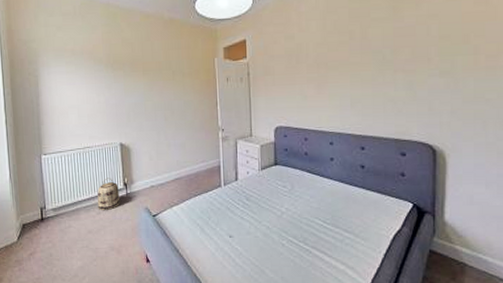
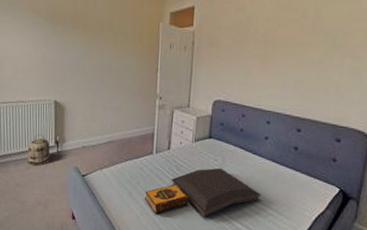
hardback book: none [218,216,263,247] -> present [145,184,190,213]
serving tray: none [242,194,335,247] -> present [171,168,262,218]

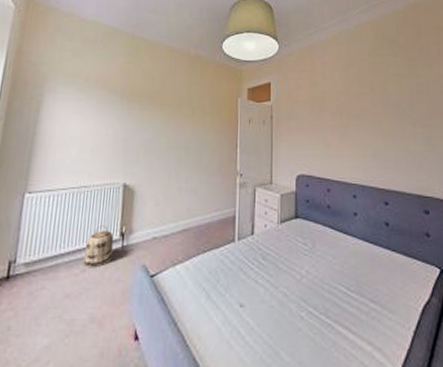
hardback book: present [145,184,190,213] -> none [227,279,280,320]
serving tray: present [171,168,262,218] -> none [257,253,360,321]

